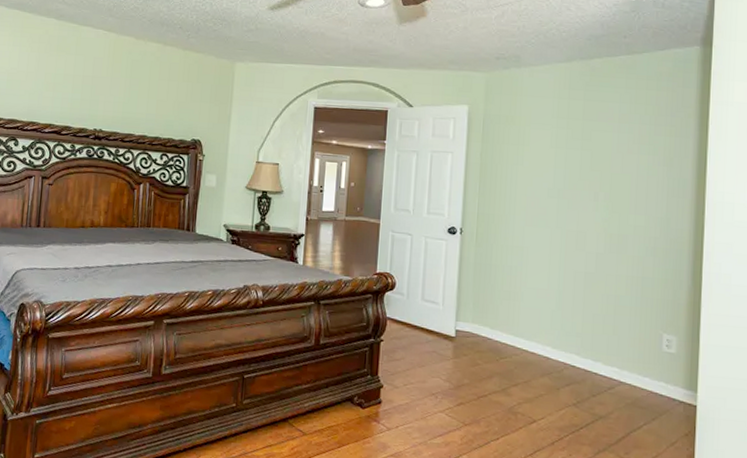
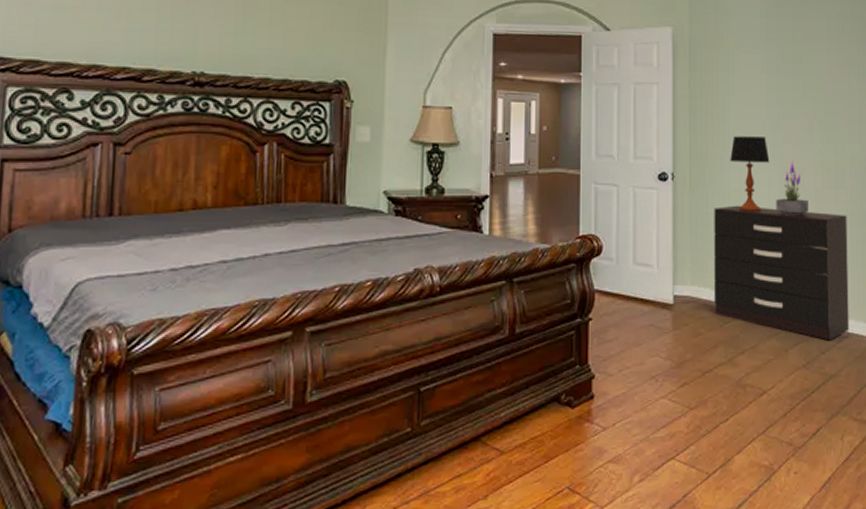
dresser: none [492,259,627,386] -> present [714,205,849,341]
table lamp: none [515,201,554,268] -> present [730,136,770,212]
potted plant: none [556,225,589,275] -> present [776,160,809,217]

